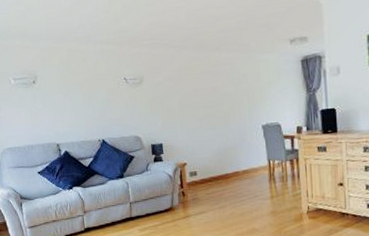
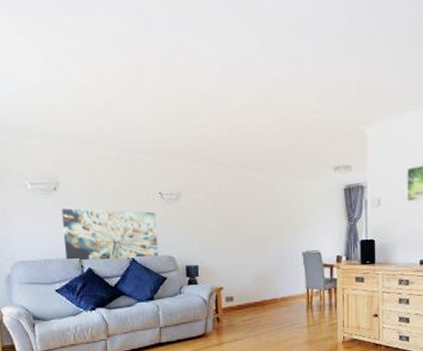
wall art: none [39,96,126,146] -> present [61,208,158,262]

